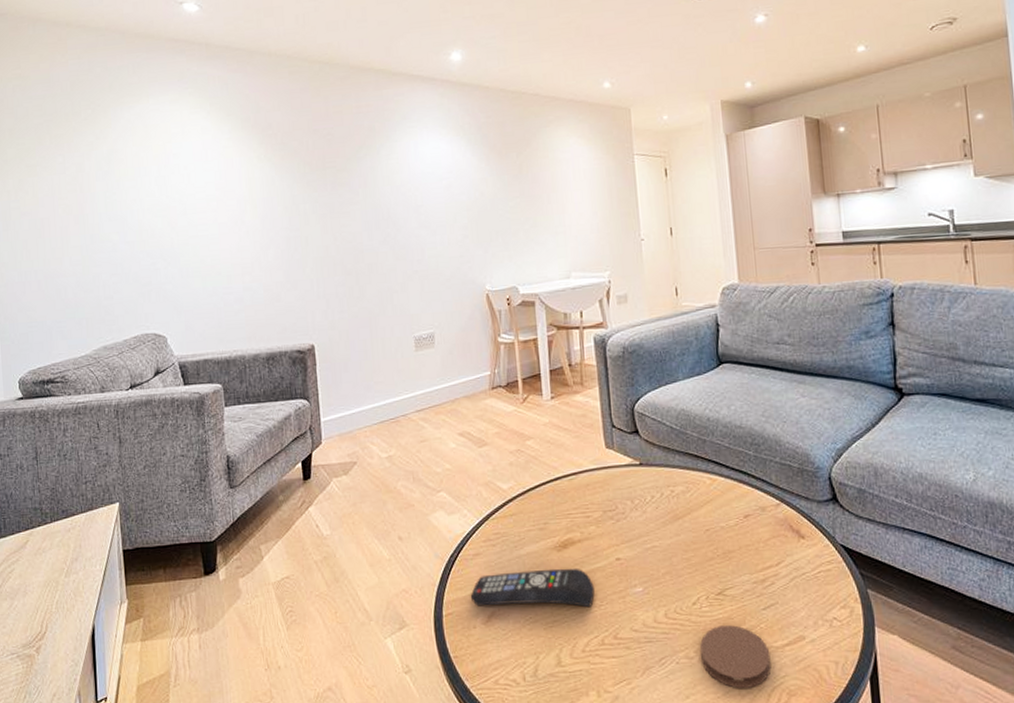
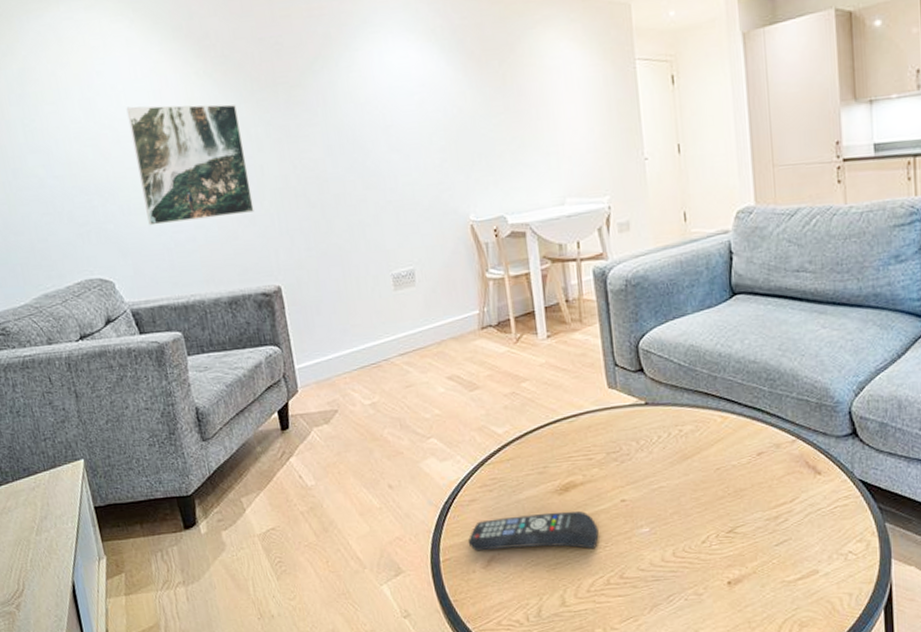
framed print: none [195,183,297,287] -> present [126,104,254,226]
coaster: present [700,625,771,688] -> none [709,562,783,622]

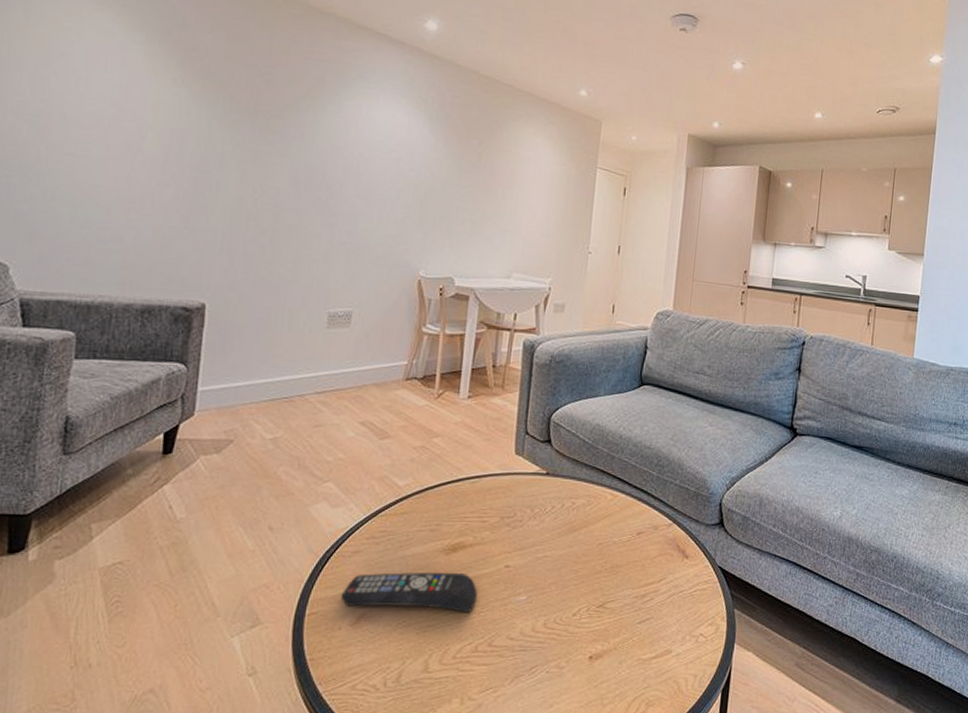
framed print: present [126,104,254,226] -> none [72,93,209,225]

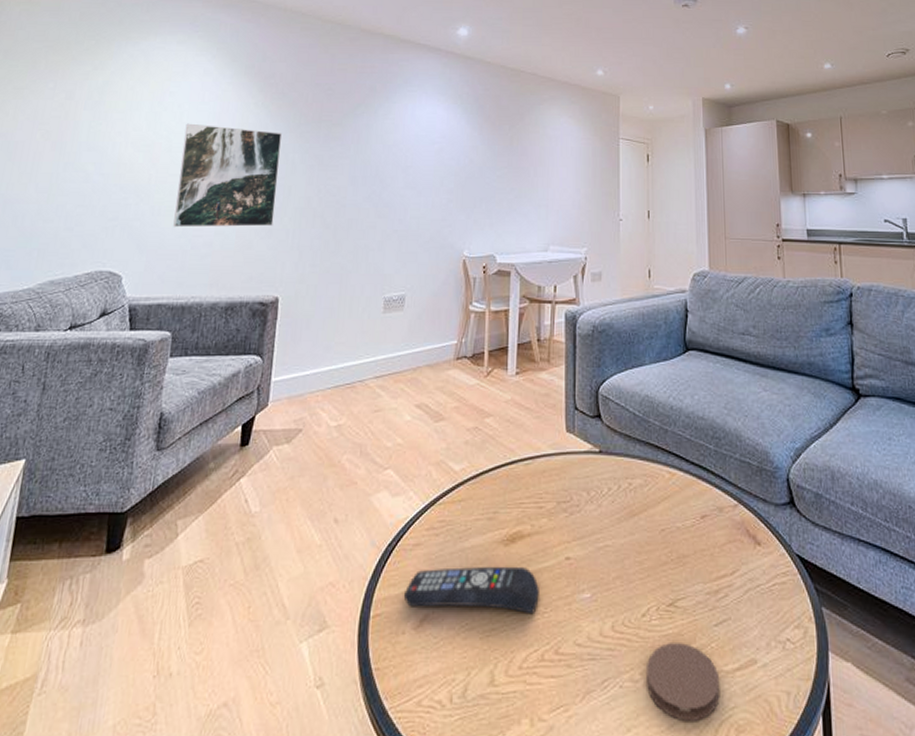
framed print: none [72,93,209,225] -> present [173,123,283,228]
coaster: none [571,637,637,698] -> present [647,643,720,721]

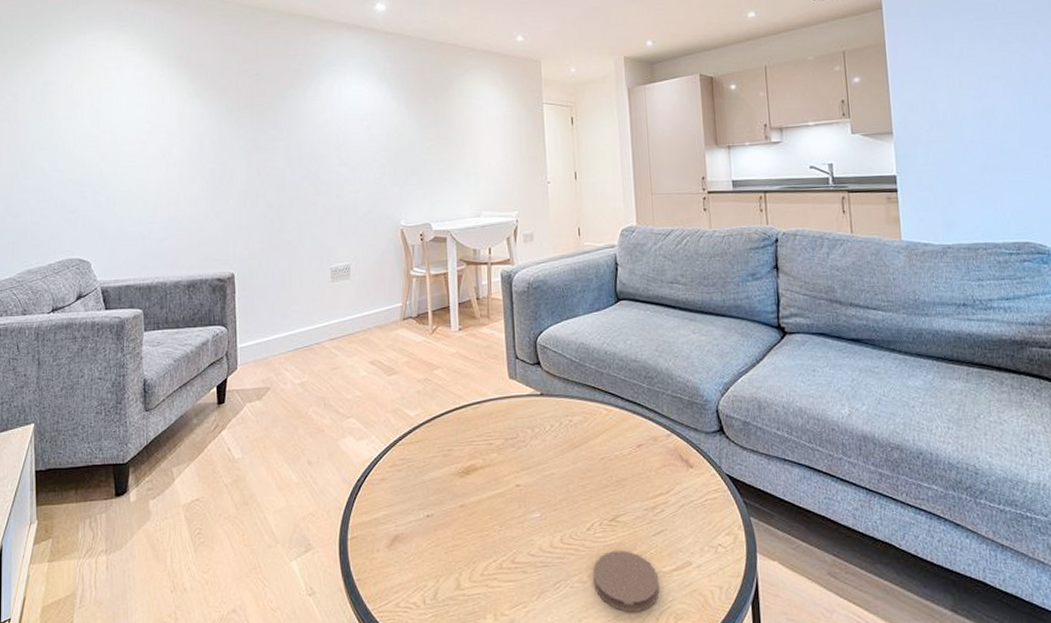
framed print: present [173,123,283,228] -> none [126,117,220,216]
remote control: present [403,566,539,613] -> none [375,493,494,531]

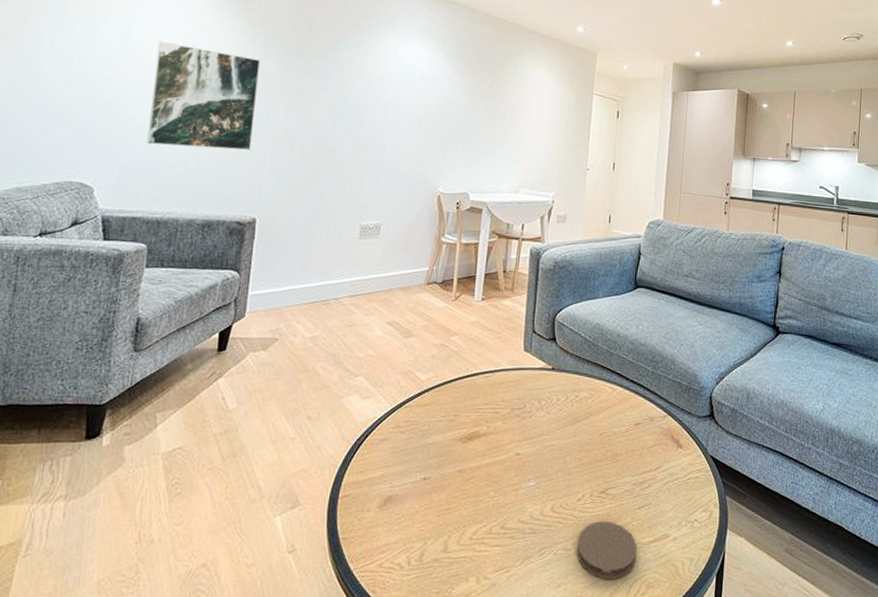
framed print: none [126,117,220,216] -> present [146,41,261,151]

